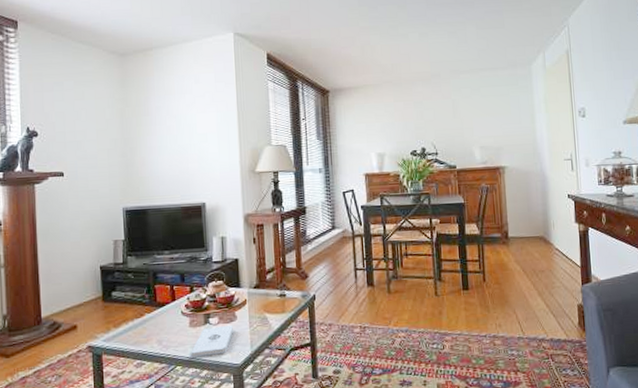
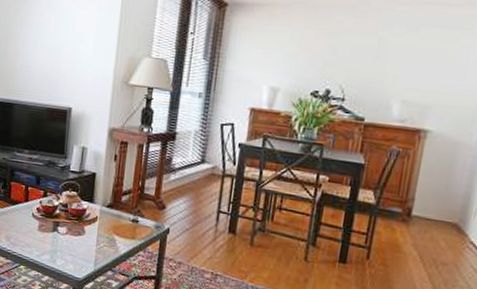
notepad: present [191,326,233,358] -> none [35,235,80,264]

